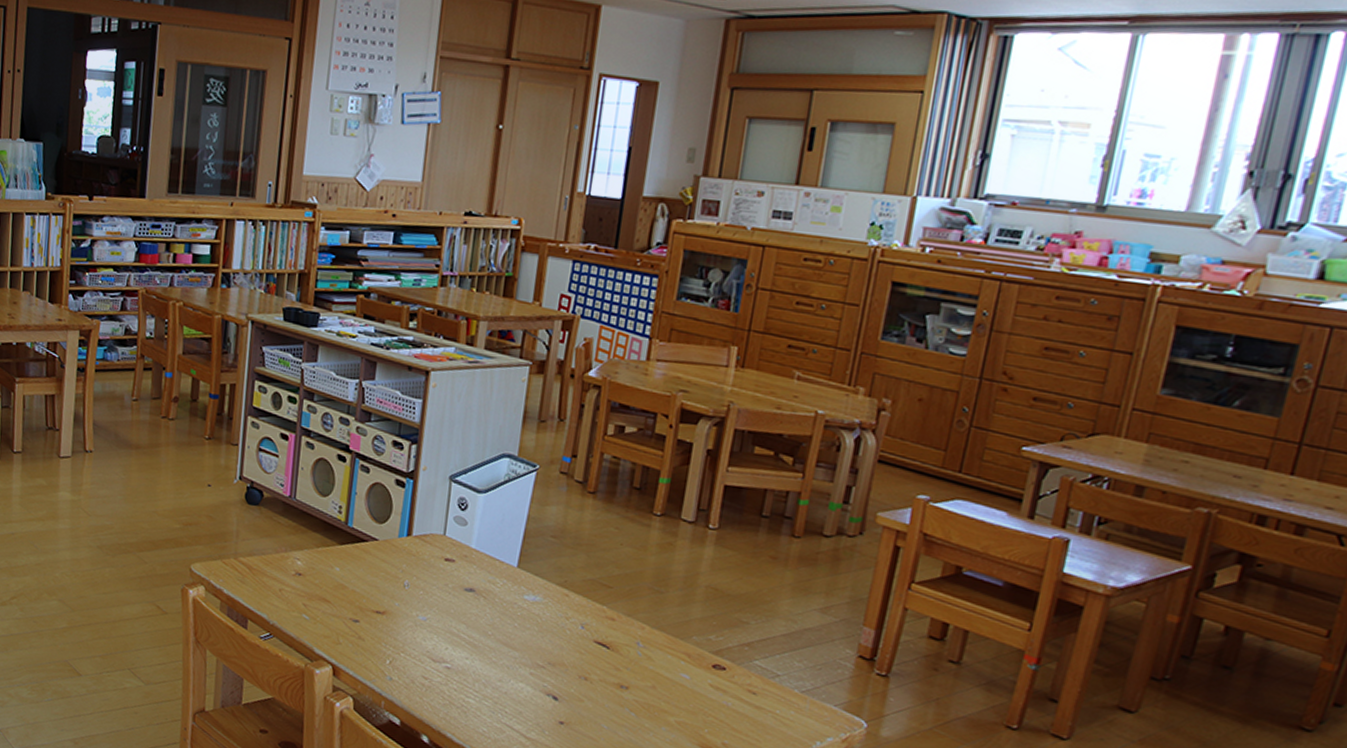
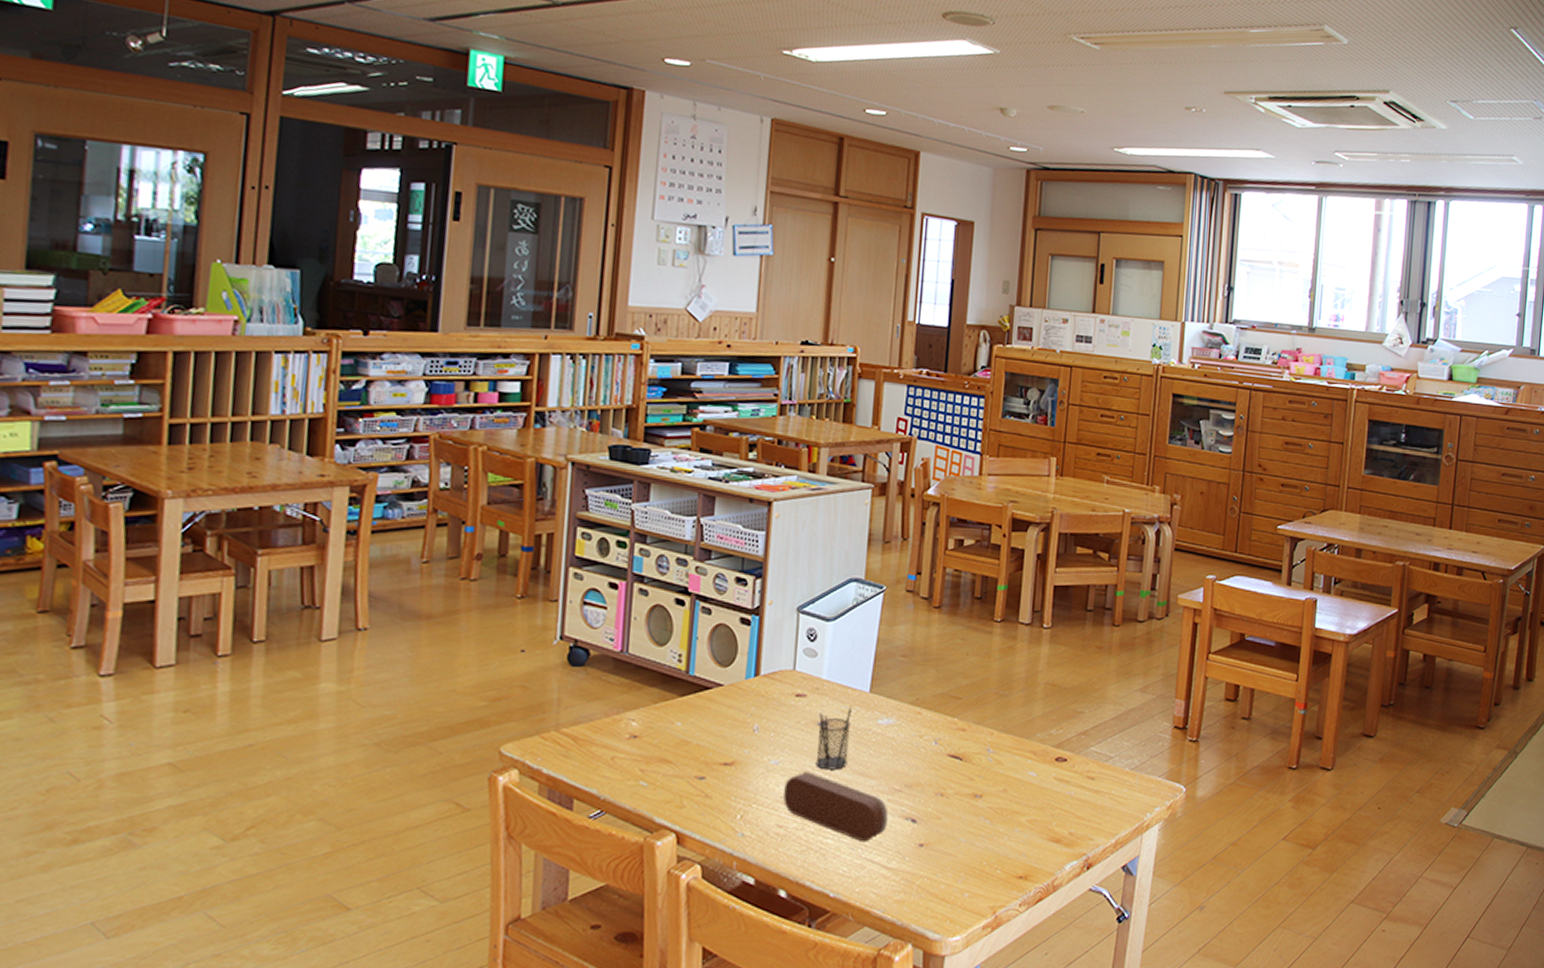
pencil case: none [429,632,530,709] -> present [783,772,889,842]
pencil holder: none [461,577,499,636] -> present [815,705,852,770]

